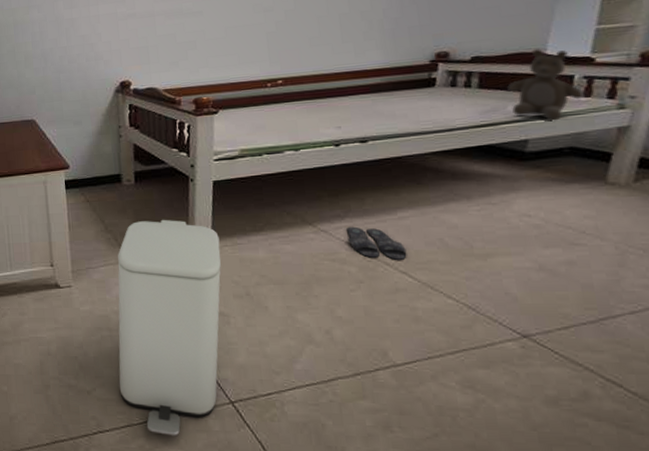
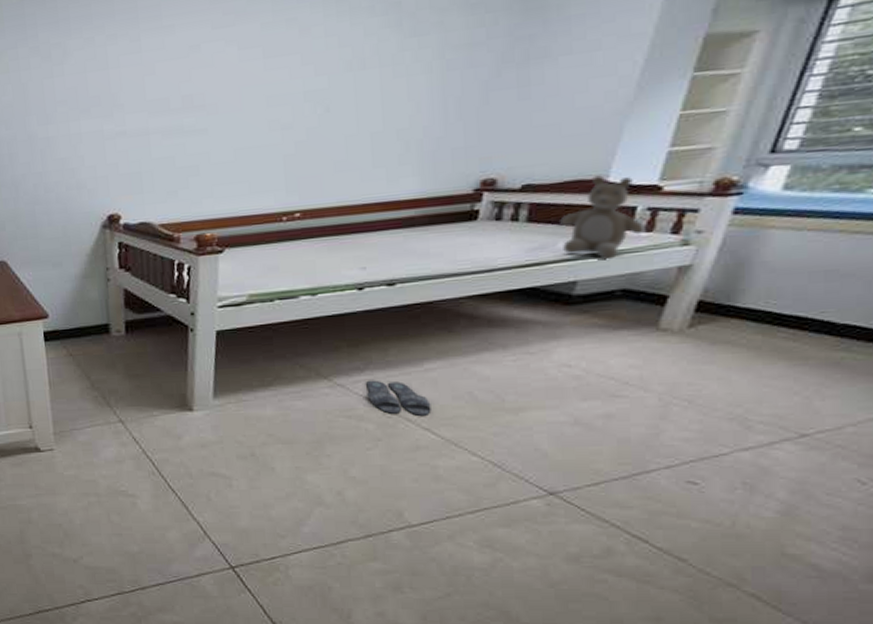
pedal bin: present [117,219,221,437] -> none [106,374,224,603]

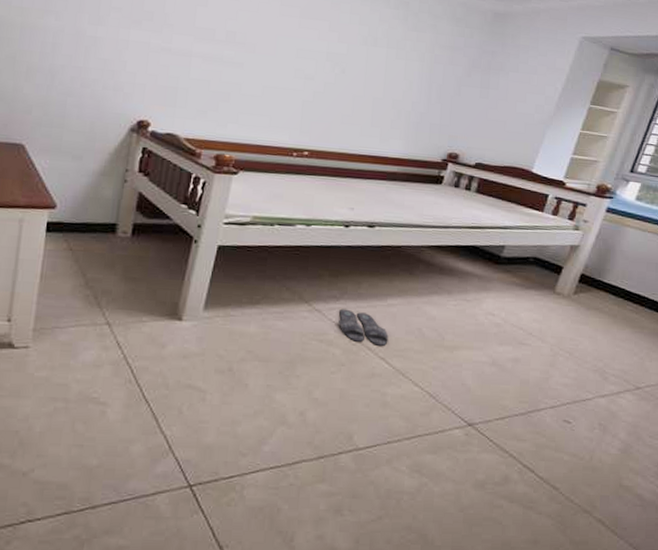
teddy bear: present [560,175,646,260] -> none [498,166,553,233]

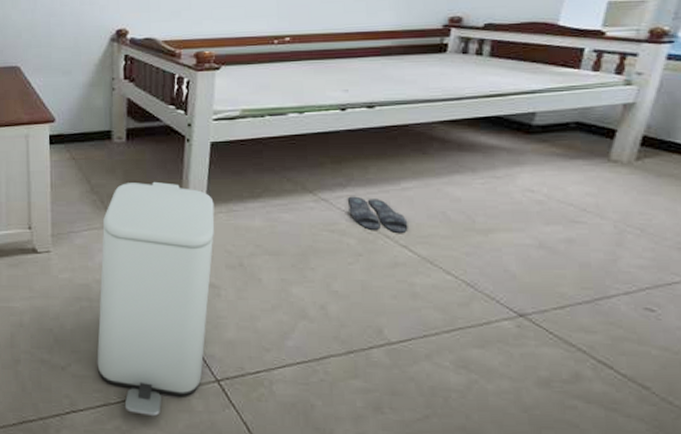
pedal bin: none [63,279,213,524] -> present [97,181,215,417]

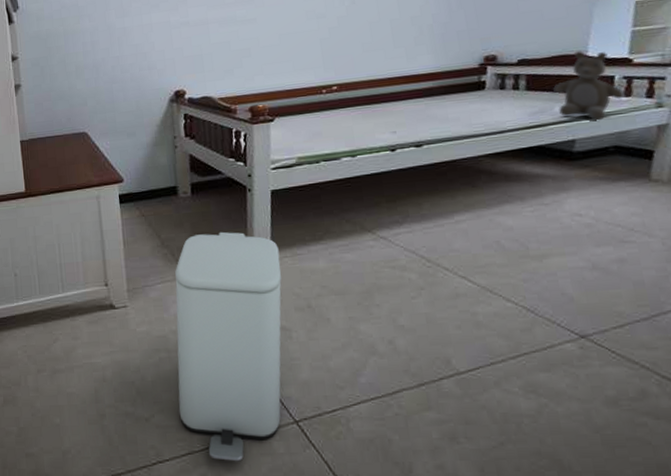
slippers: present [348,196,408,234] -> none [405,232,466,266]
teddy bear: none [519,19,593,94] -> present [553,51,625,121]

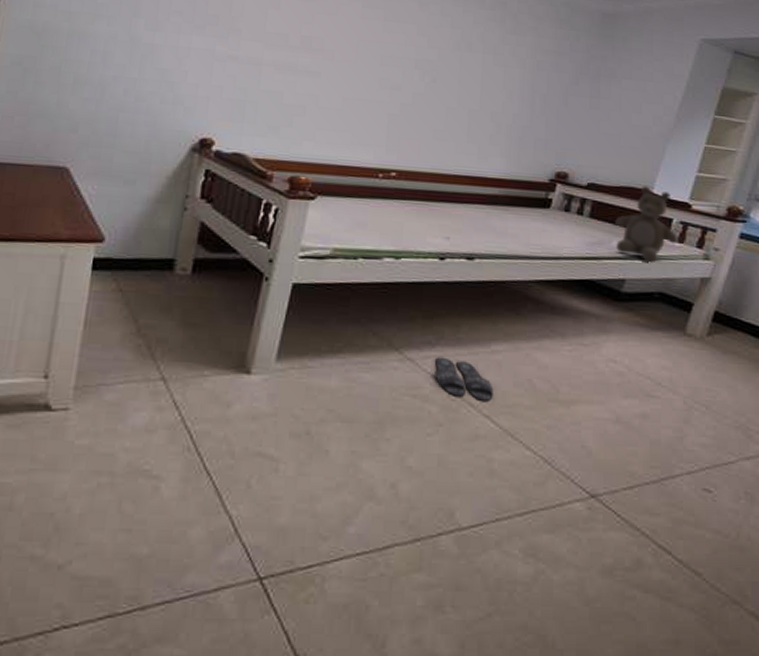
pedal bin: present [175,231,282,462] -> none [107,325,287,629]
slippers: none [405,232,466,266] -> present [435,357,494,403]

